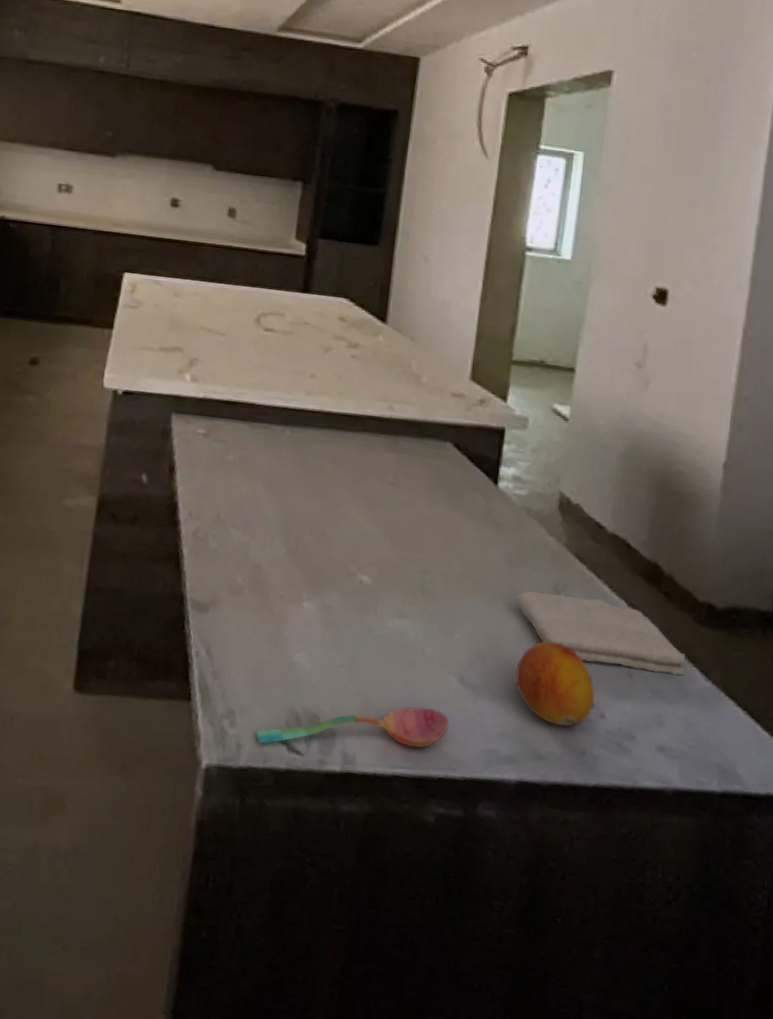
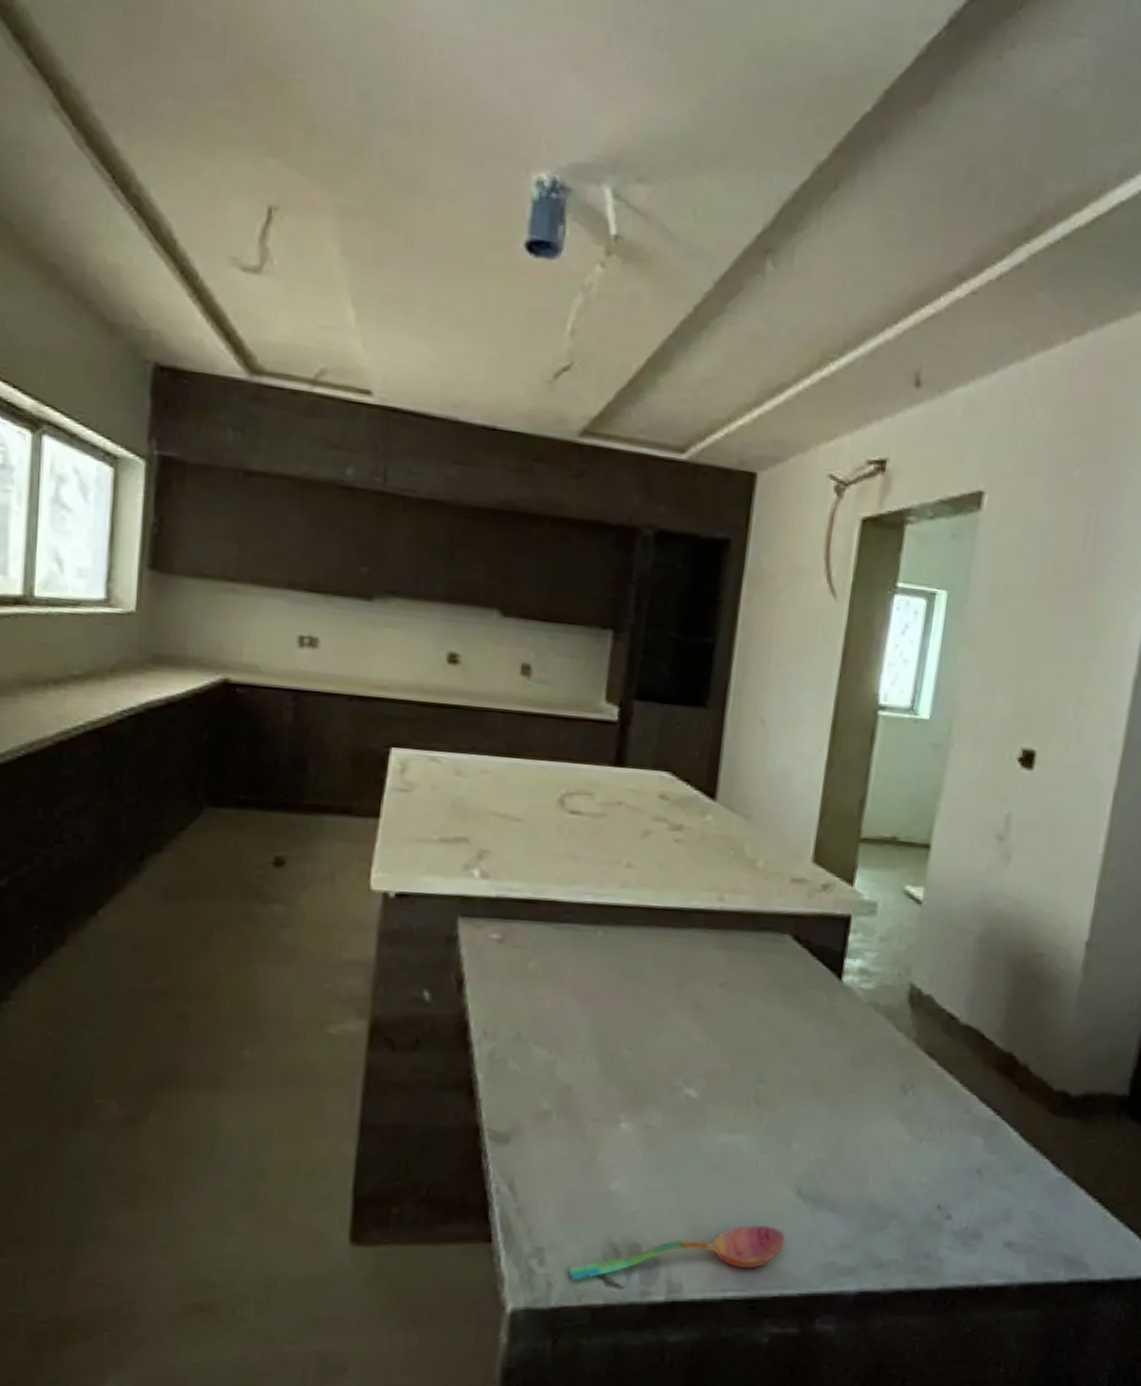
washcloth: present [515,591,686,677] -> none [859,1092,1037,1170]
fruit: present [515,641,595,727] -> none [857,1144,942,1232]

